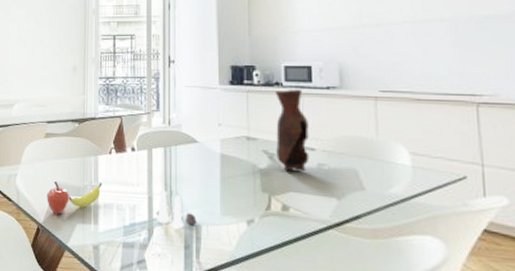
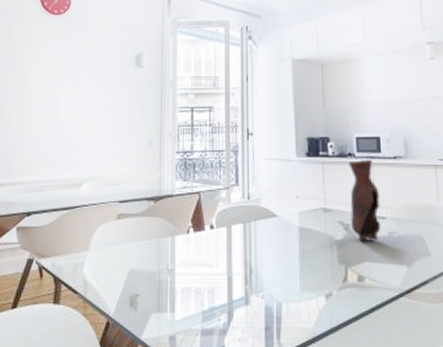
fruit: present [47,180,102,214] -> none [118,264,180,304]
salt and pepper shaker set: present [156,190,197,228] -> none [236,268,277,308]

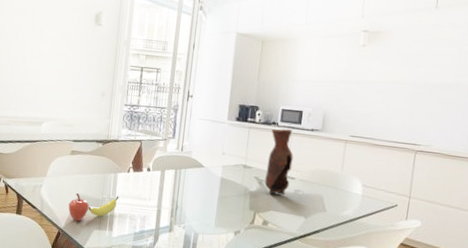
fruit: none [118,264,180,304] -> present [68,192,119,221]

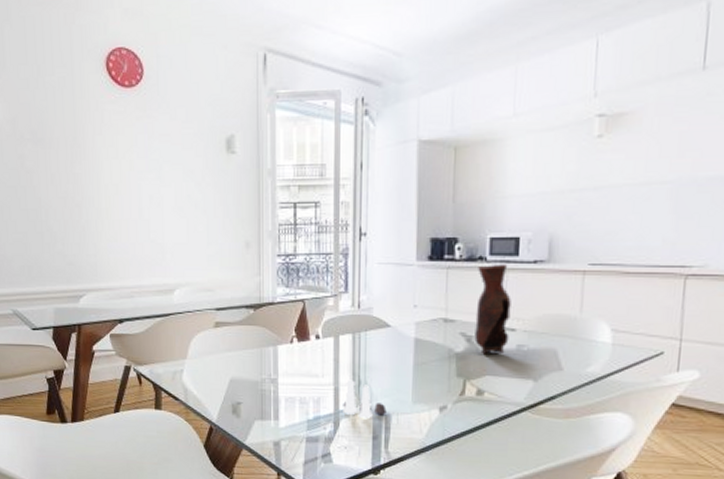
fruit: present [68,192,119,221] -> none [219,374,283,412]
salt and pepper shaker set: none [162,204,195,235] -> present [343,380,387,418]

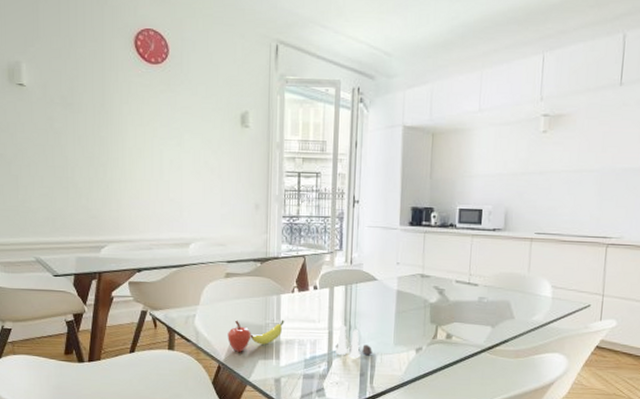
fruit: none [219,374,283,412] -> present [227,319,285,352]
vase: present [474,263,511,354] -> none [445,230,475,305]

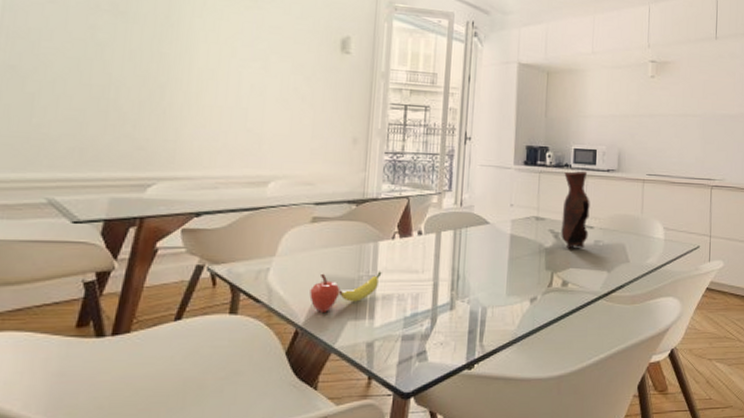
salt and pepper shaker set: present [335,325,372,358] -> none [441,275,483,312]
vase: none [445,230,475,305] -> present [561,170,590,249]

